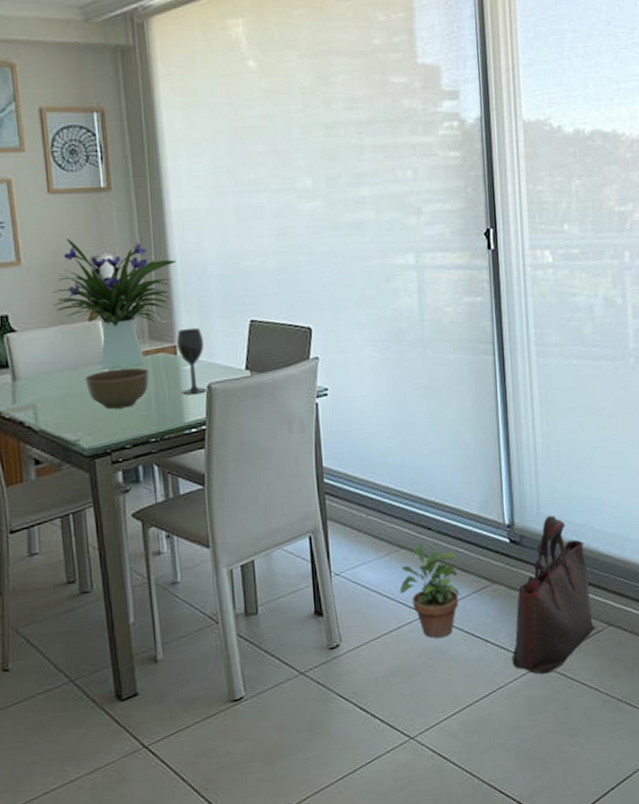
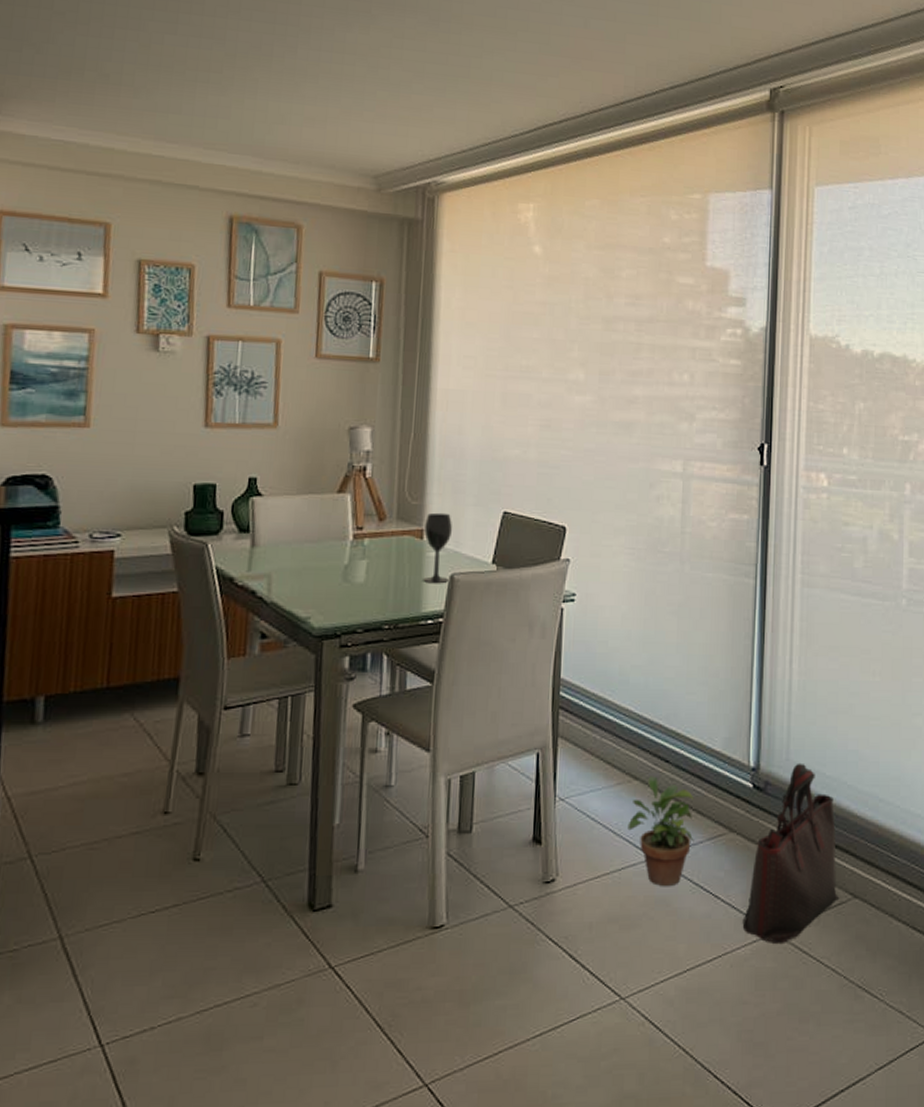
flower arrangement: present [52,239,176,371] -> none [304,406,435,548]
bowl: present [85,367,149,409] -> none [325,546,391,589]

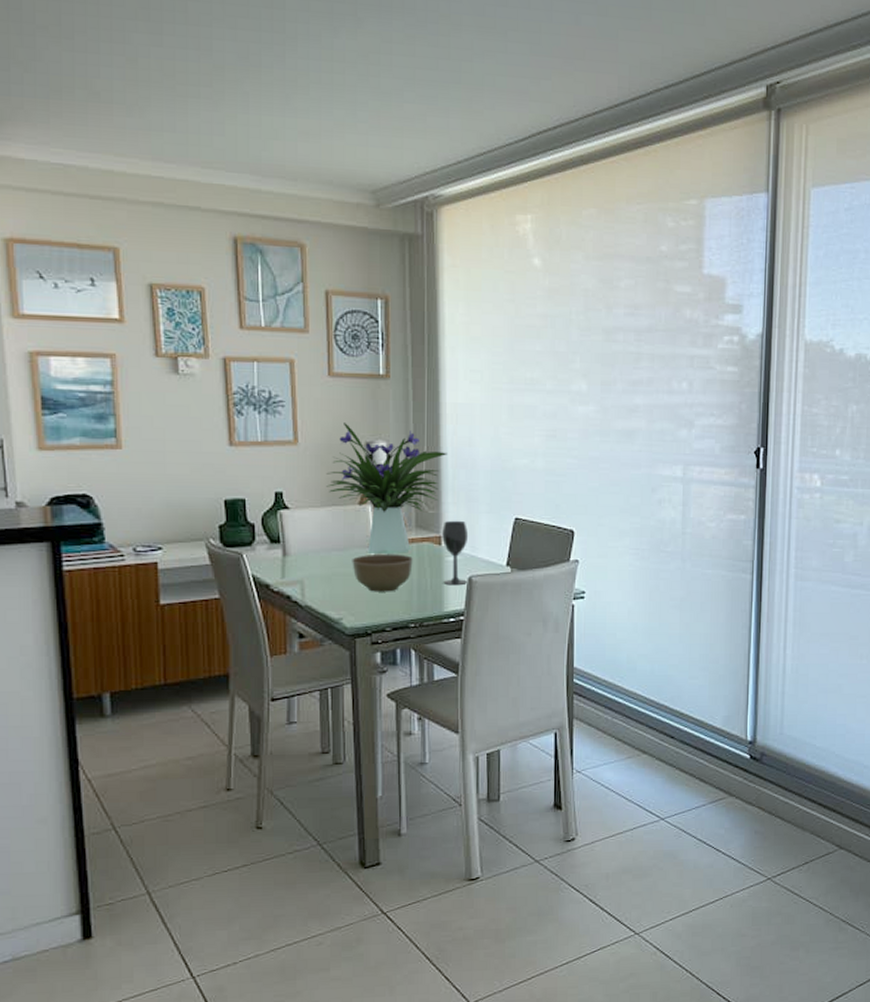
flower arrangement: none [304,406,435,548] -> present [326,423,447,555]
bowl: none [325,546,391,589] -> present [352,553,413,592]
potted plant: present [627,776,694,887] -> none [638,750,698,843]
handbag: present [742,763,840,943] -> none [741,736,827,887]

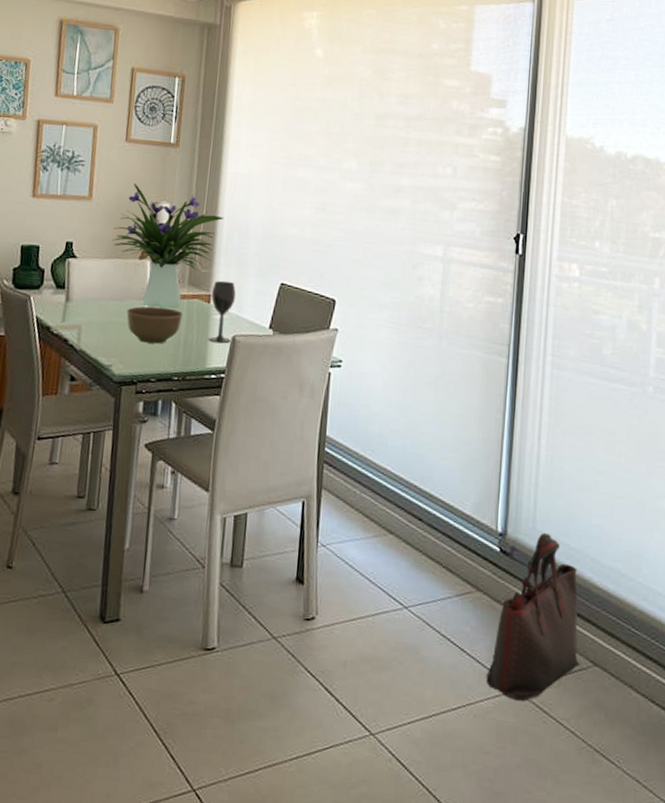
handbag: none [741,736,827,887] -> present [486,532,580,701]

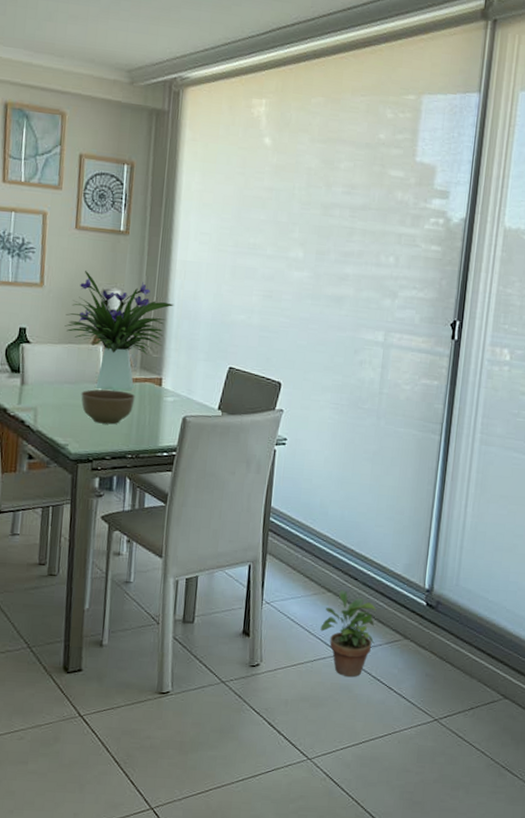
wine glass: present [208,280,236,344] -> none [160,364,187,424]
potted plant: none [382,531,445,636] -> present [320,590,377,678]
handbag: present [486,532,580,701] -> none [410,588,494,728]

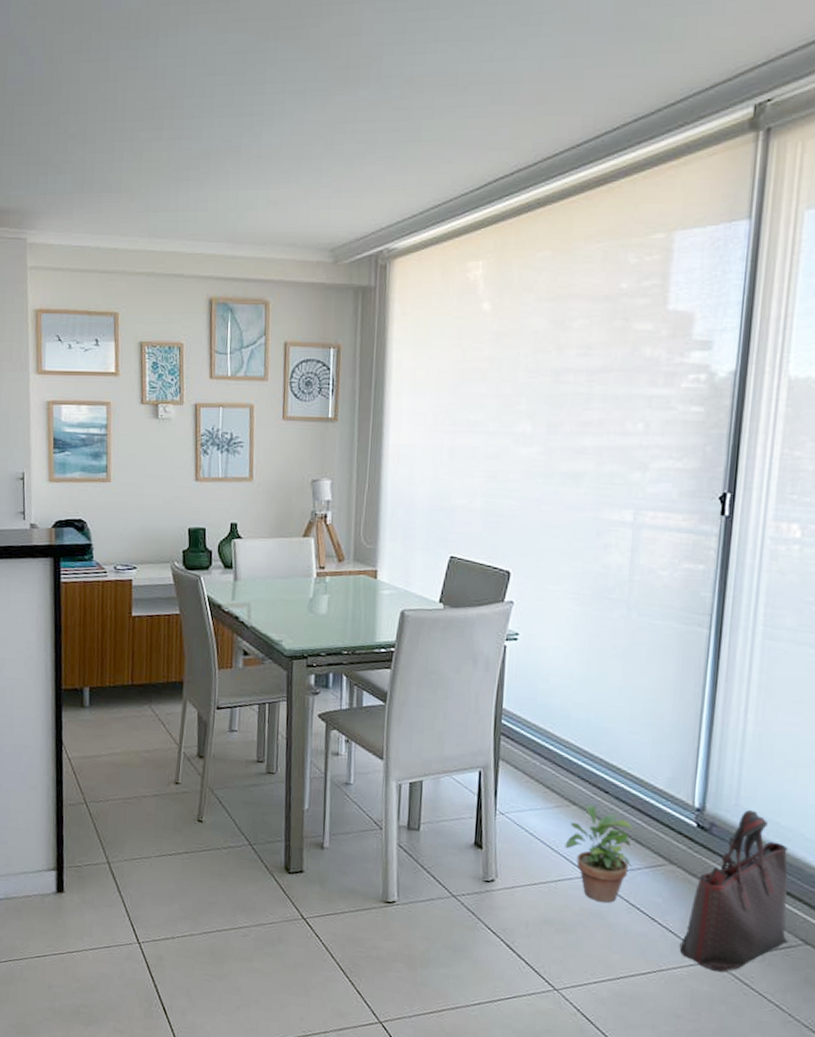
flower arrangement: present [65,271,174,392] -> none [275,462,388,585]
bowl: present [81,389,135,425] -> none [293,583,349,620]
handbag: none [410,588,494,728] -> present [679,809,789,972]

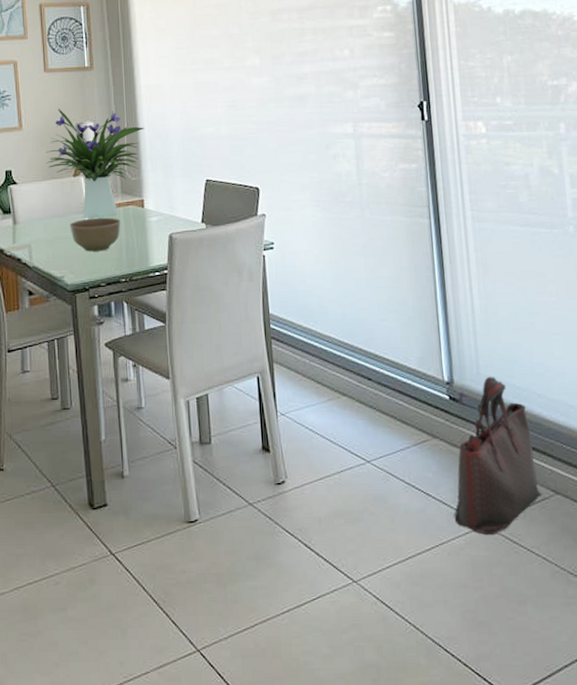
flower arrangement: none [275,462,388,585] -> present [46,109,144,219]
bowl: none [293,583,349,620] -> present [70,217,121,252]
potted plant: present [565,803,634,903] -> none [341,392,402,487]

